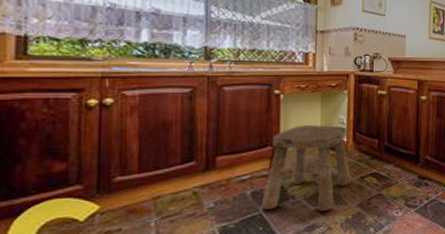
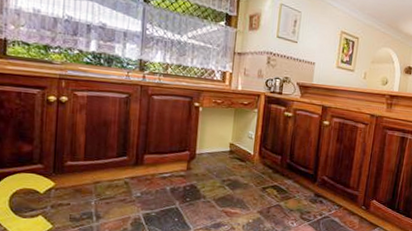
stool: present [261,125,351,212] -> none [178,136,255,213]

